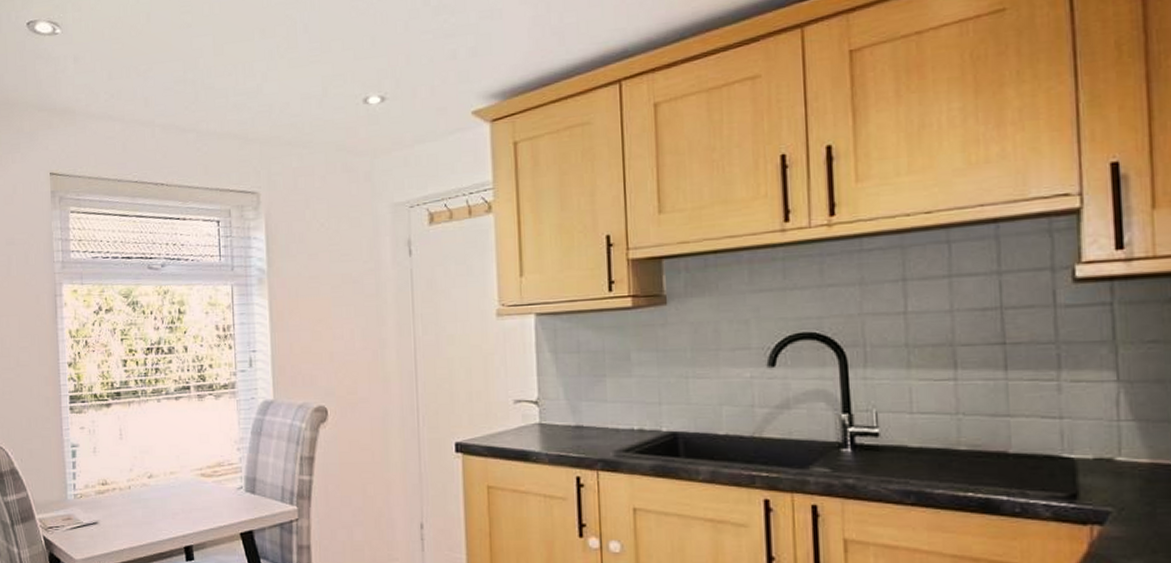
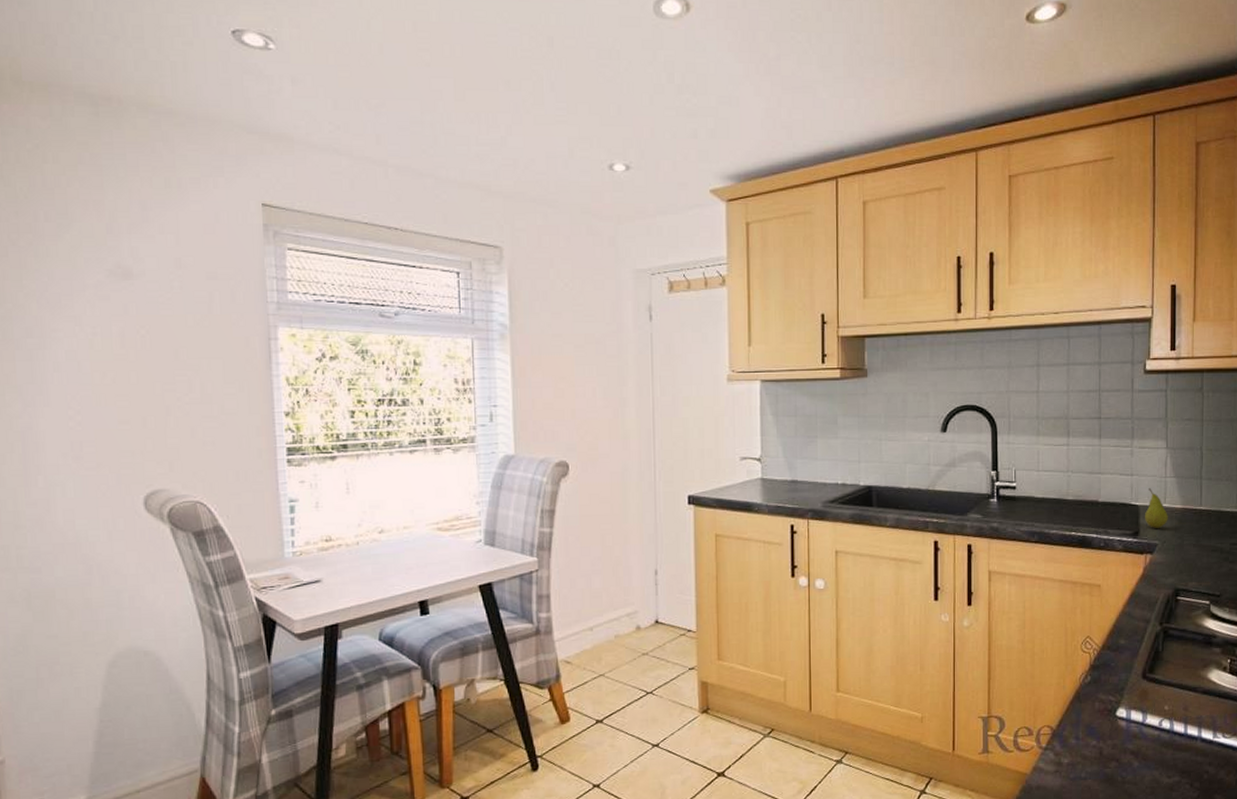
fruit: none [1086,435,1127,490] -> present [1145,488,1168,528]

